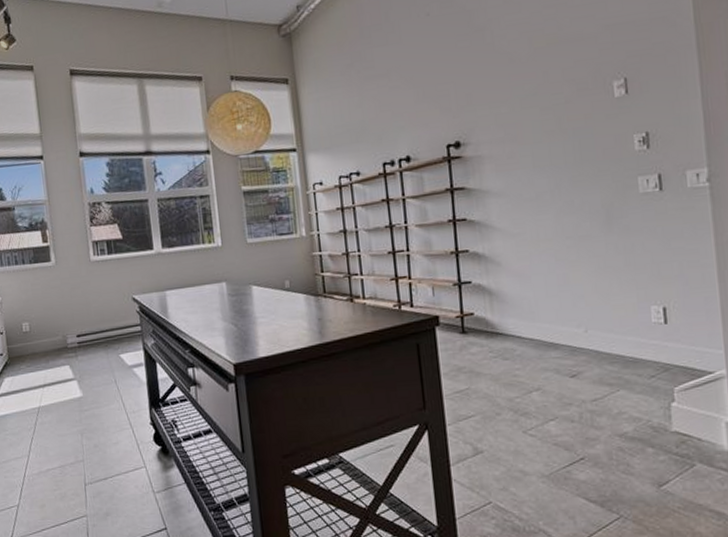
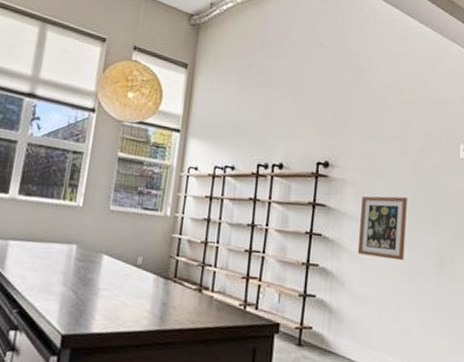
wall art: none [504,158,564,231] -> present [357,196,407,261]

